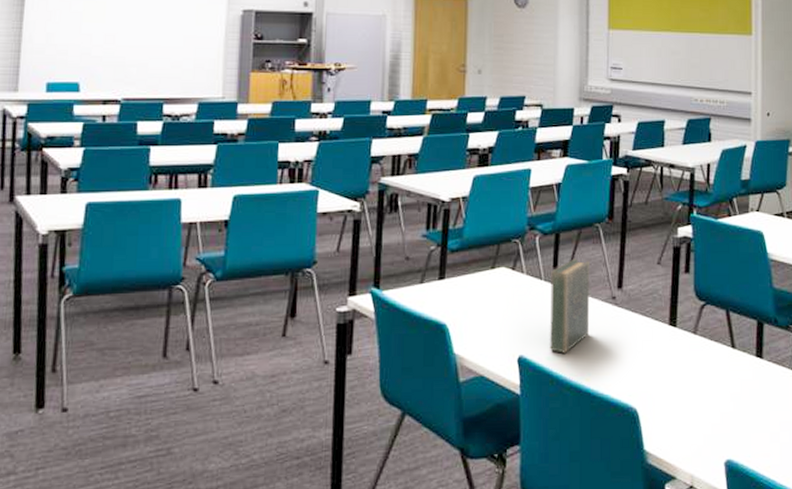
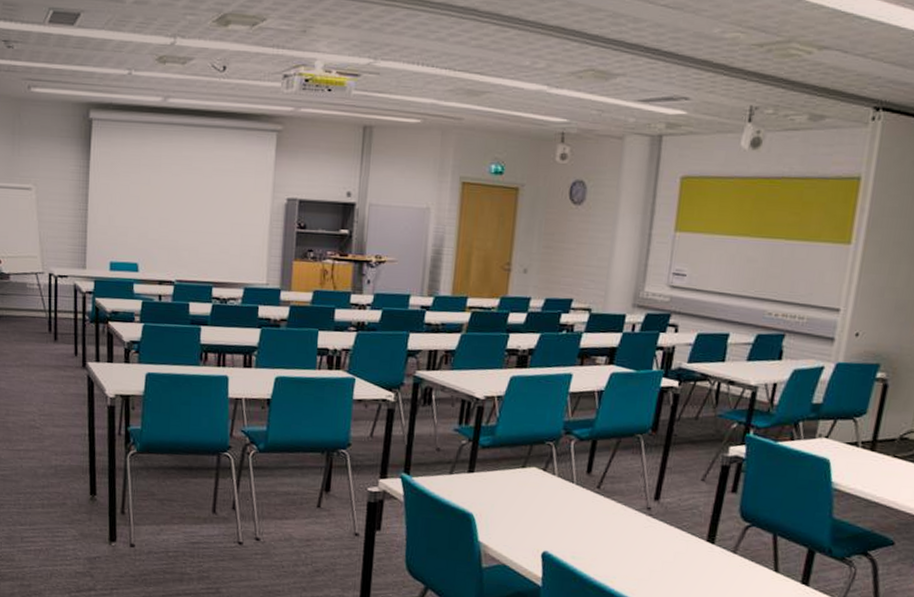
book: present [550,258,590,353] -> none [576,466,627,555]

